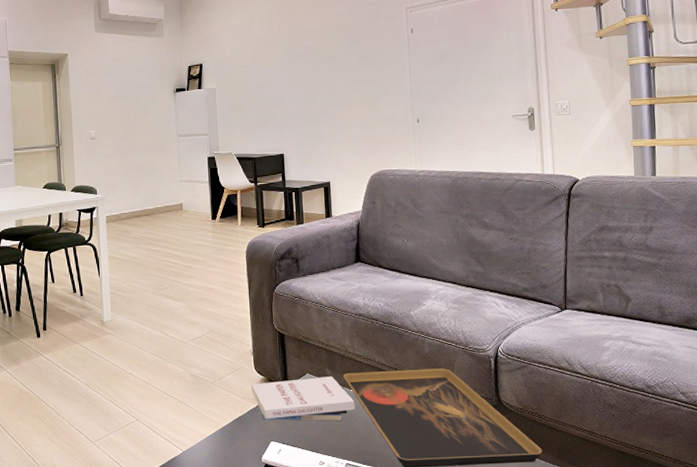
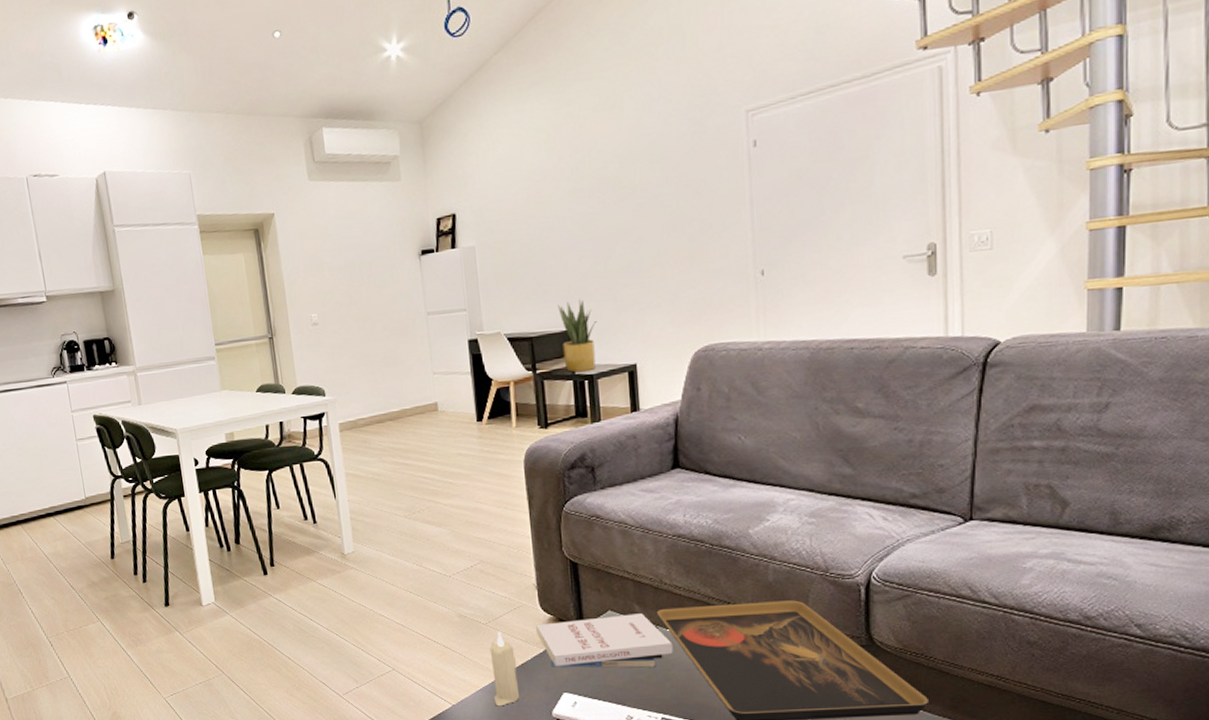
candle: none [214,389,237,453] -> present [489,631,520,707]
planter: none [274,132,302,186] -> present [558,299,597,373]

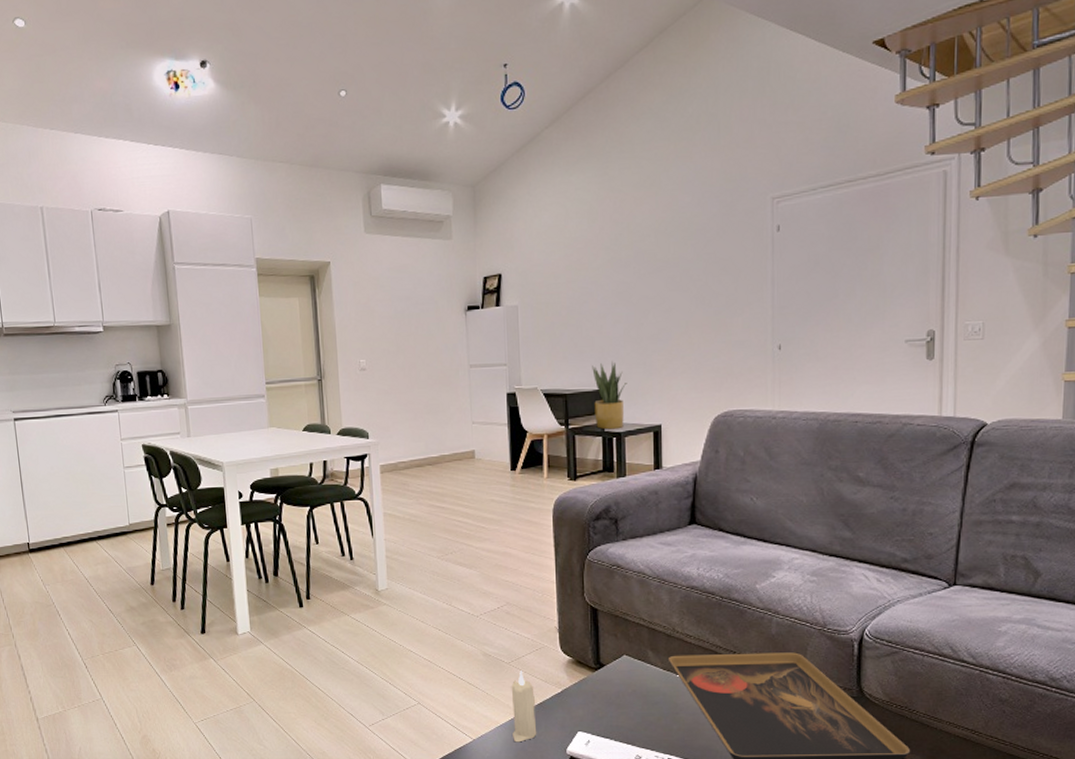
books: present [536,613,673,668] -> none [556,659,681,710]

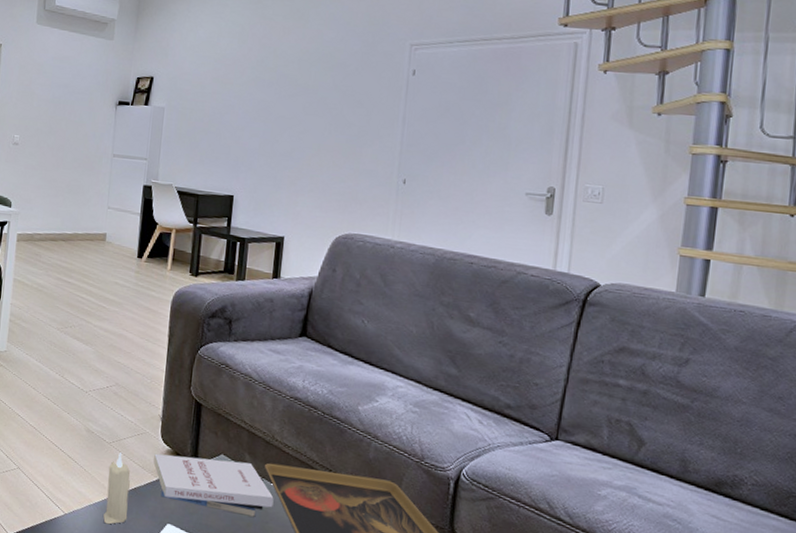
books: none [556,659,681,710] -> present [153,453,274,517]
planter: present [592,362,627,430] -> none [222,171,257,235]

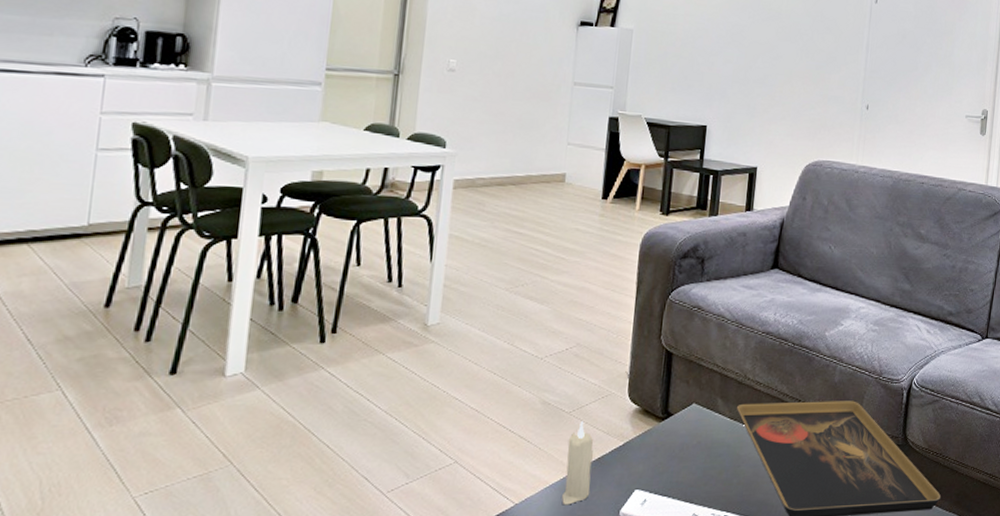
books: present [153,453,274,517] -> none [620,408,746,464]

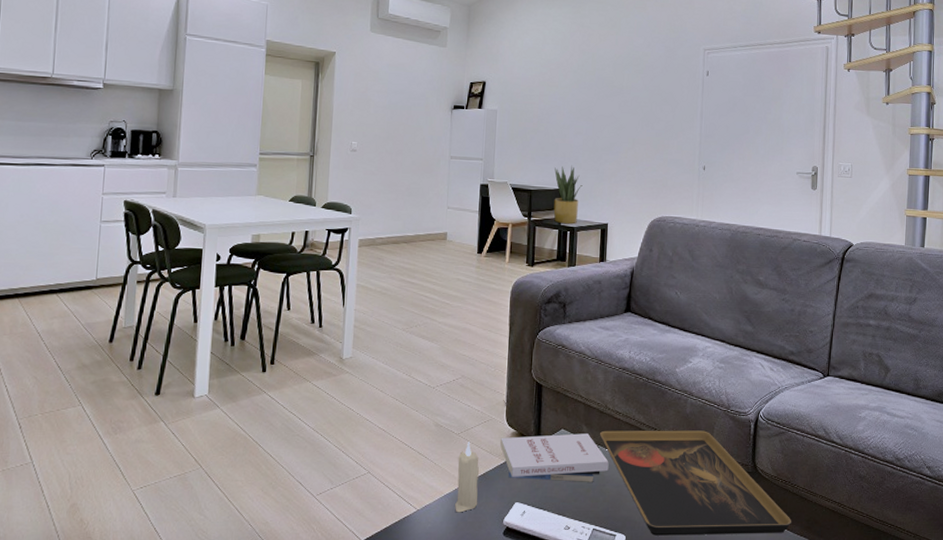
books: none [620,408,746,464] -> present [500,433,609,482]
planter: none [695,99,730,167] -> present [553,166,583,225]

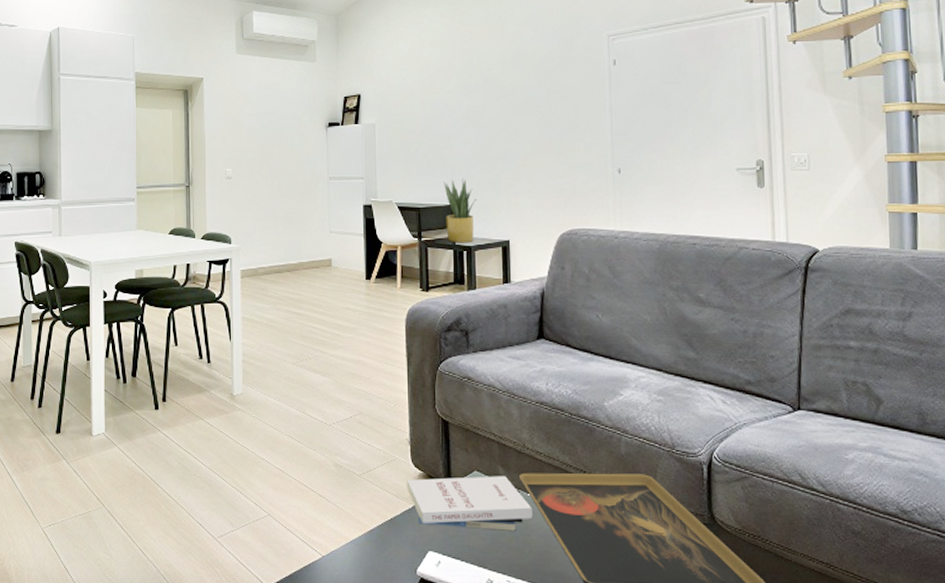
candle: present [455,442,479,513] -> none [362,483,387,561]

